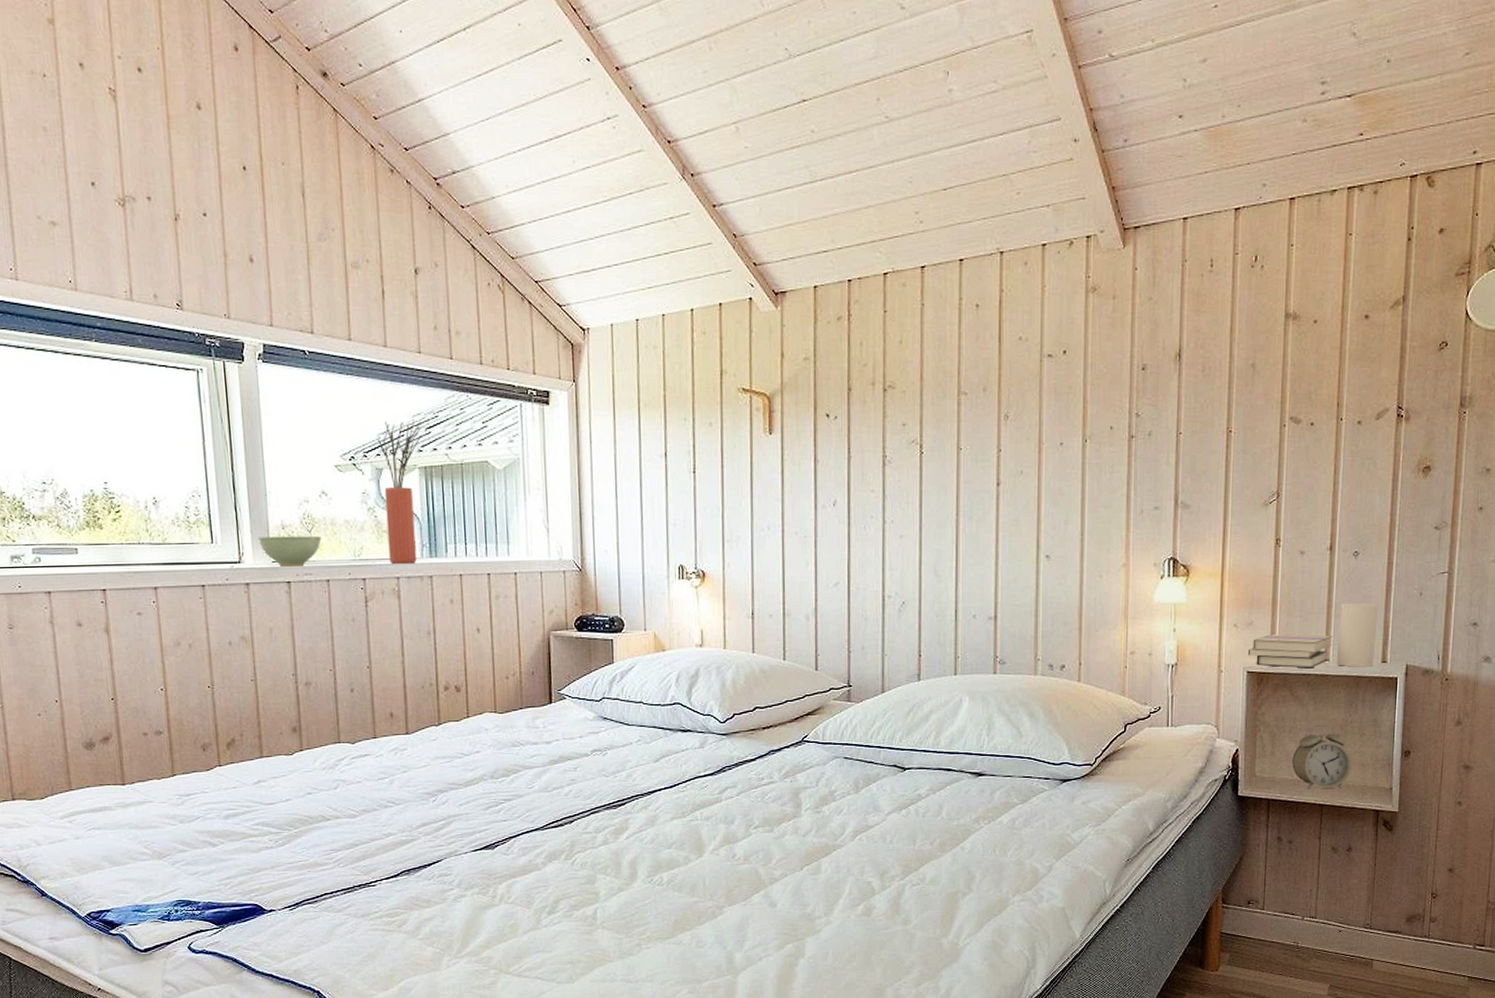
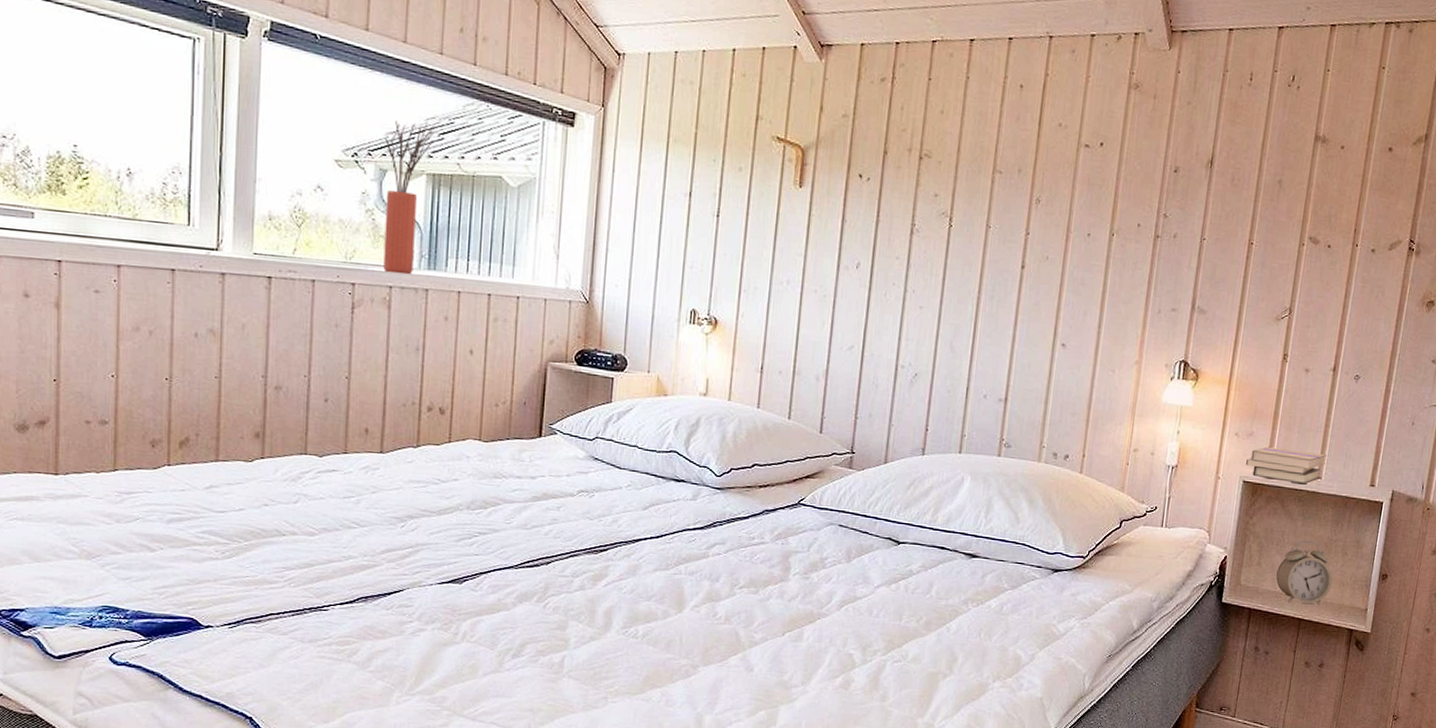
bowl: present [257,535,322,568] -> none [240,225,312,264]
candle: present [1337,602,1378,667] -> none [1328,424,1372,489]

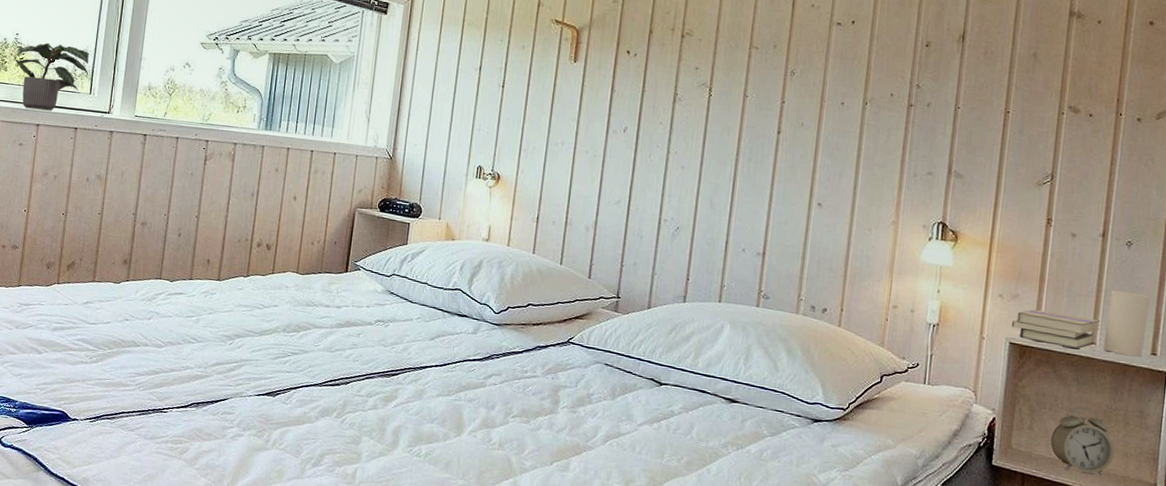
potted plant: none [75,157,184,248] -> present [14,42,89,111]
vase: present [383,121,435,275] -> none [231,12,278,134]
candle: none [1328,424,1372,489] -> present [1104,289,1150,357]

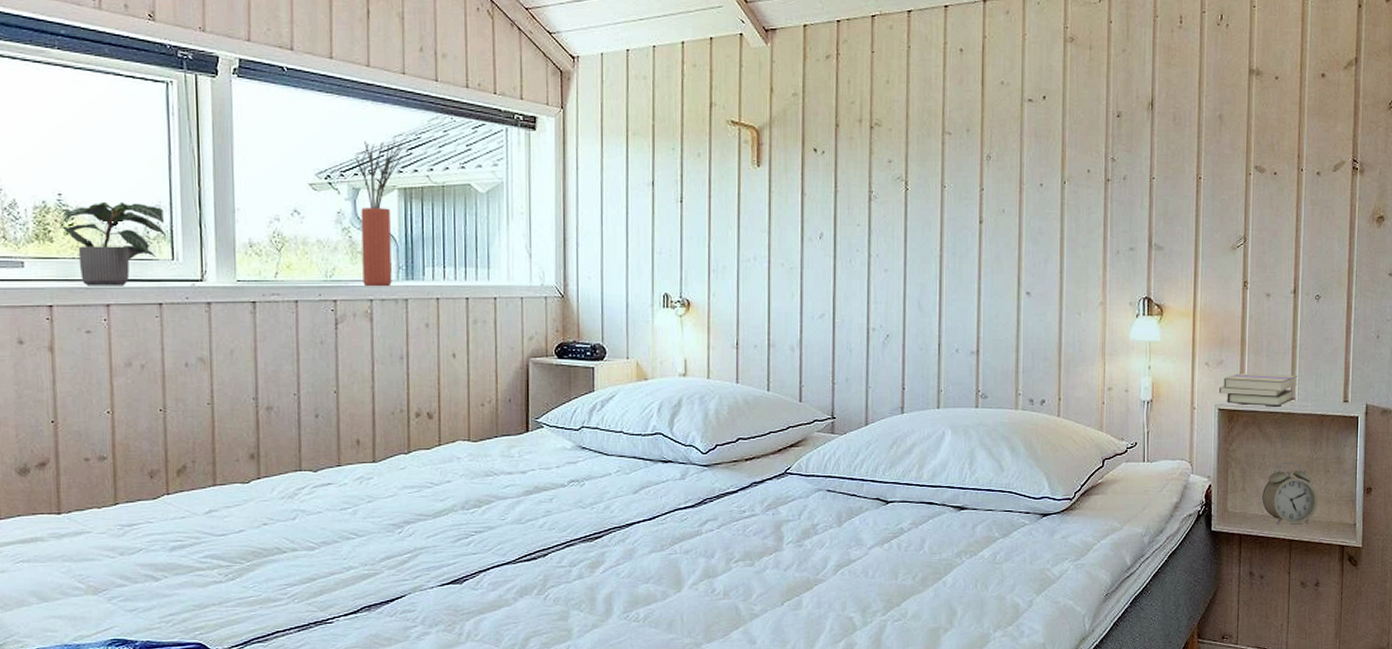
vase: none [231,12,278,134] -> present [356,141,403,287]
candle: present [1104,289,1150,357] -> none [1302,344,1339,406]

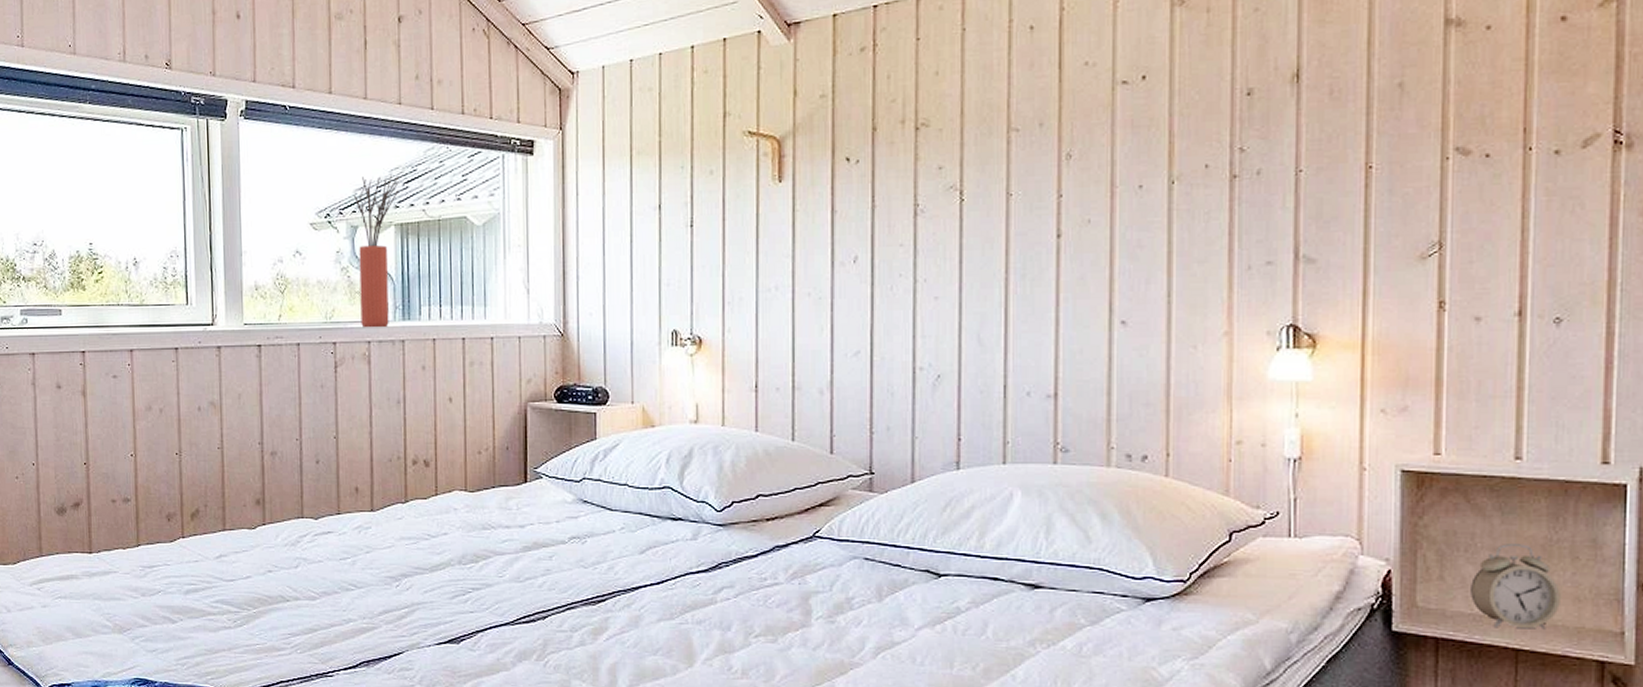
potted plant: present [61,201,167,286] -> none [92,248,182,332]
books: present [1219,373,1297,407] -> none [1403,423,1525,469]

